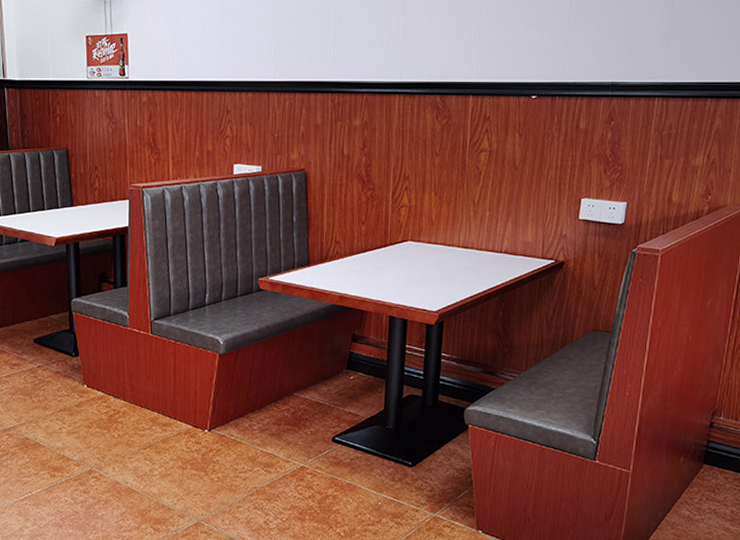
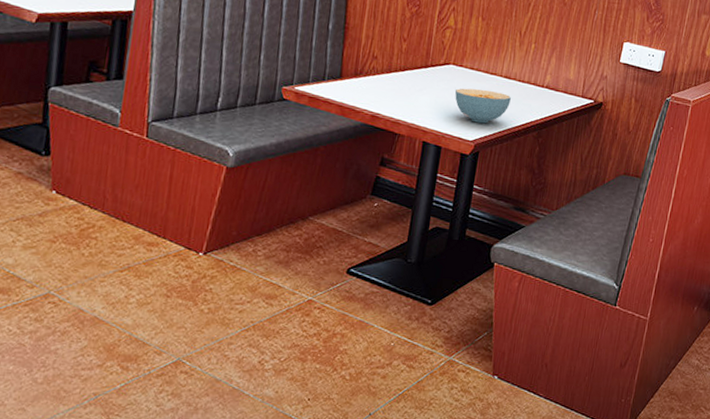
cereal bowl: none [415,261,470,294] -> present [454,88,511,124]

